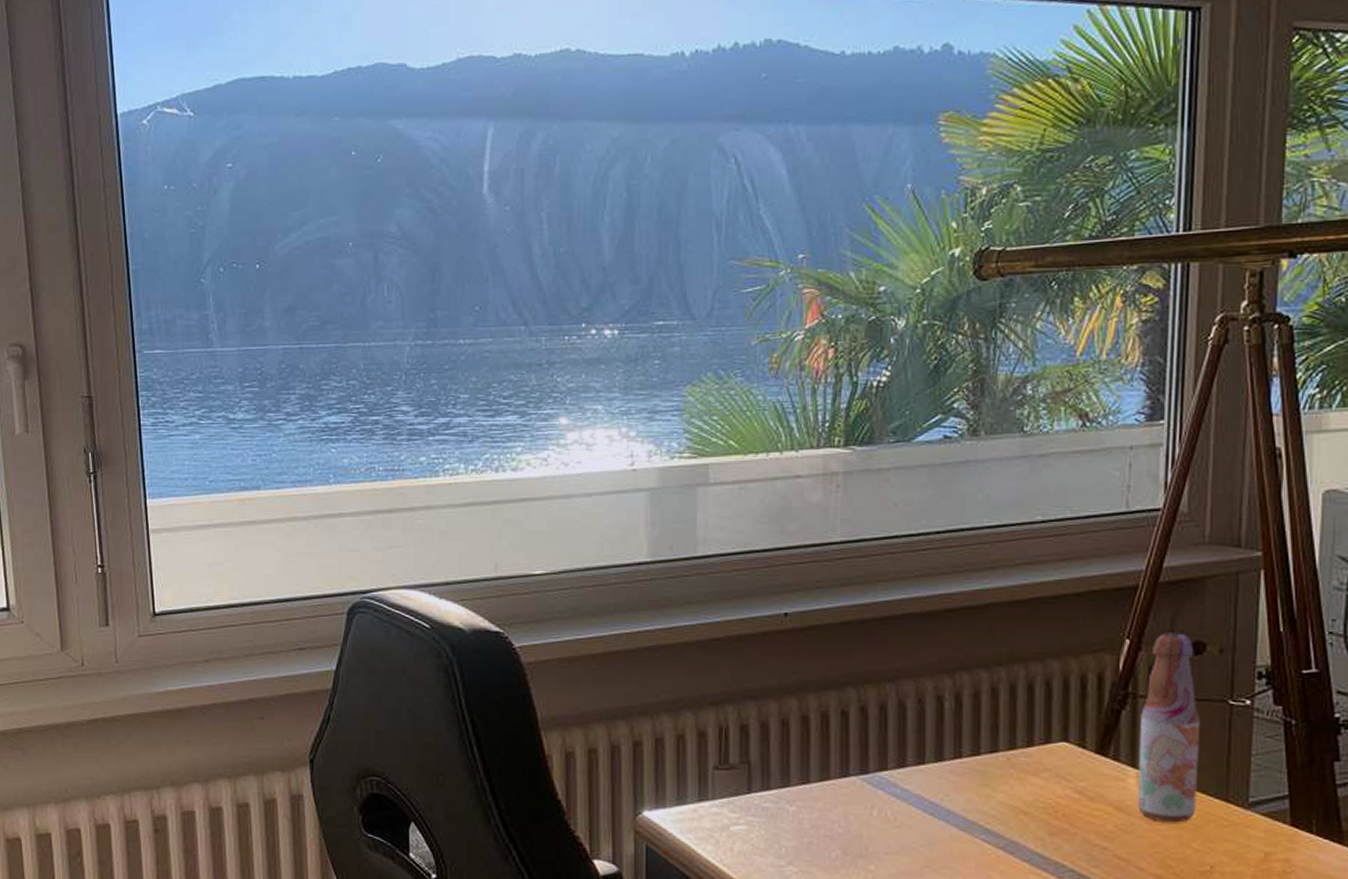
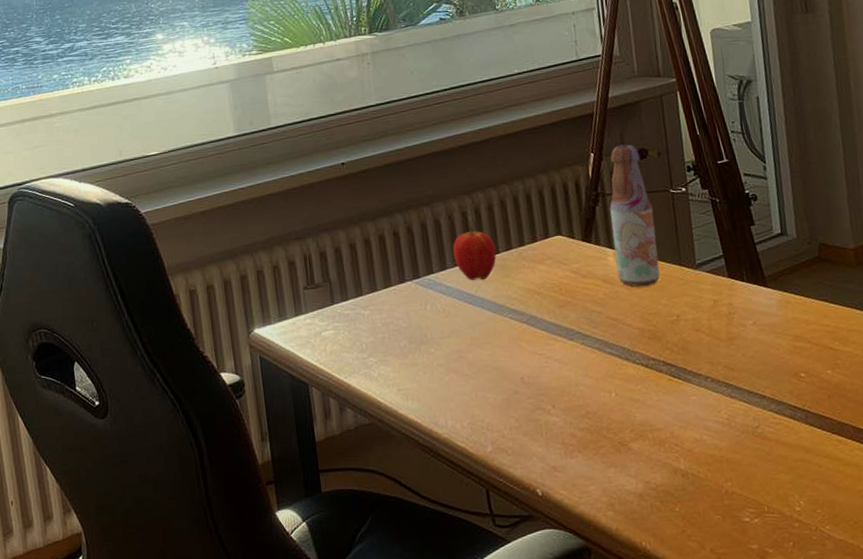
apple: none [917,715,976,786] -> present [452,226,497,281]

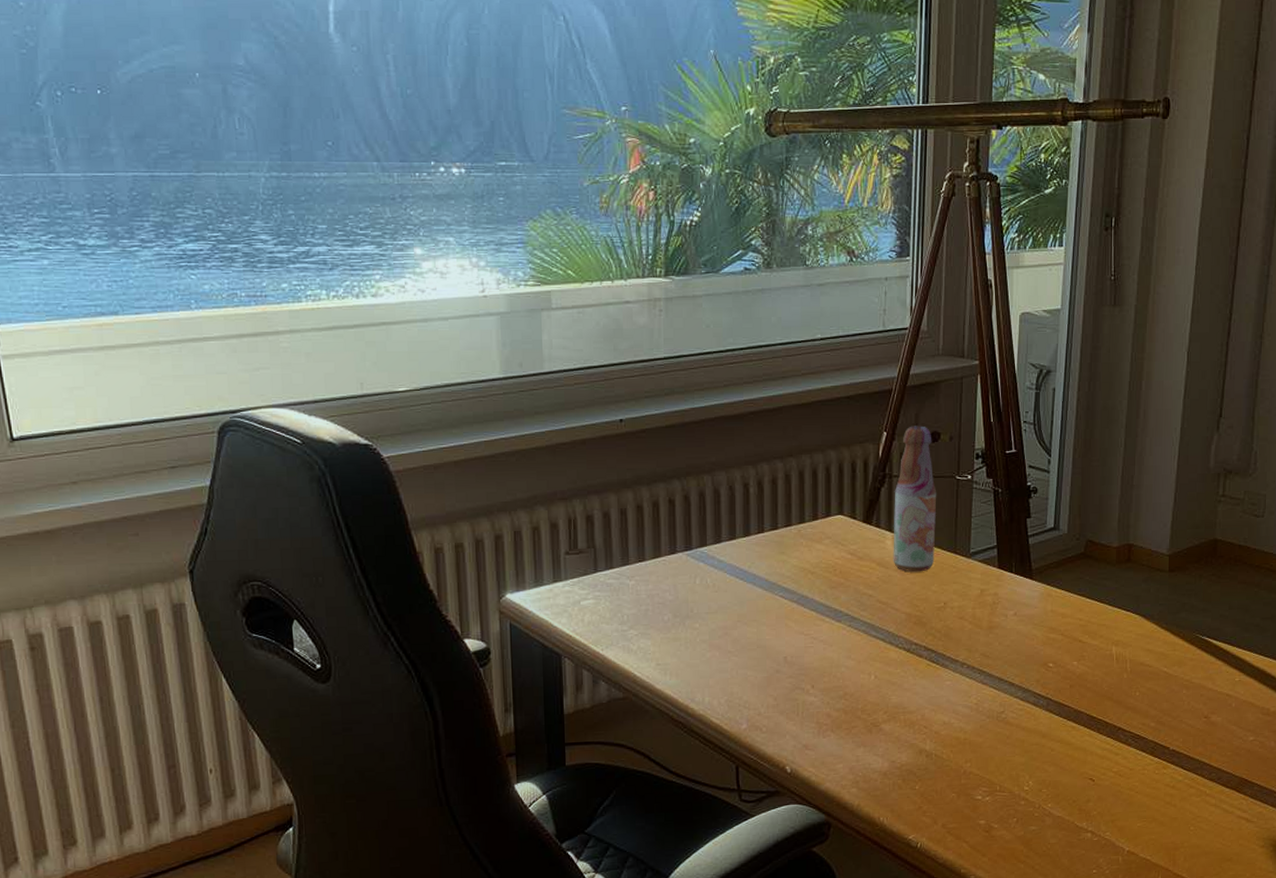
apple: present [452,226,497,281] -> none [730,498,774,556]

